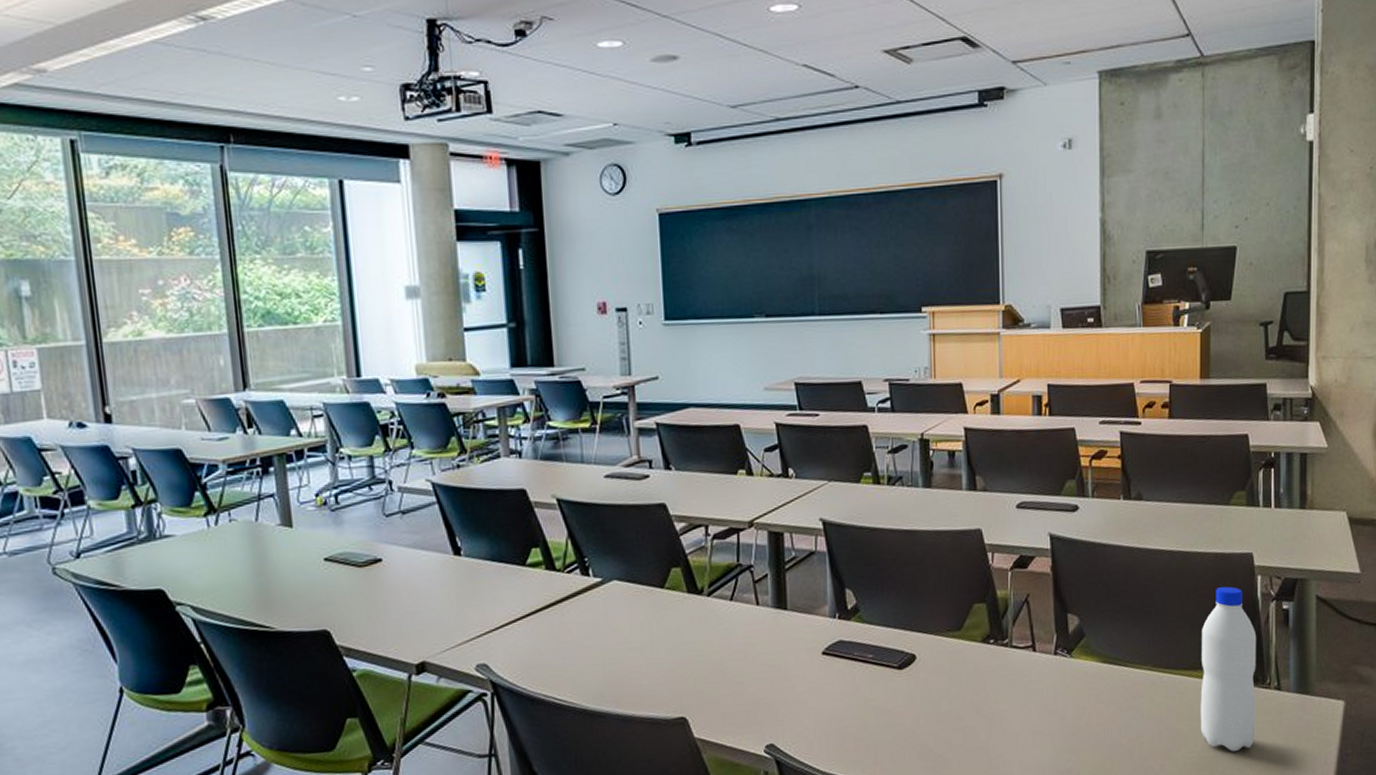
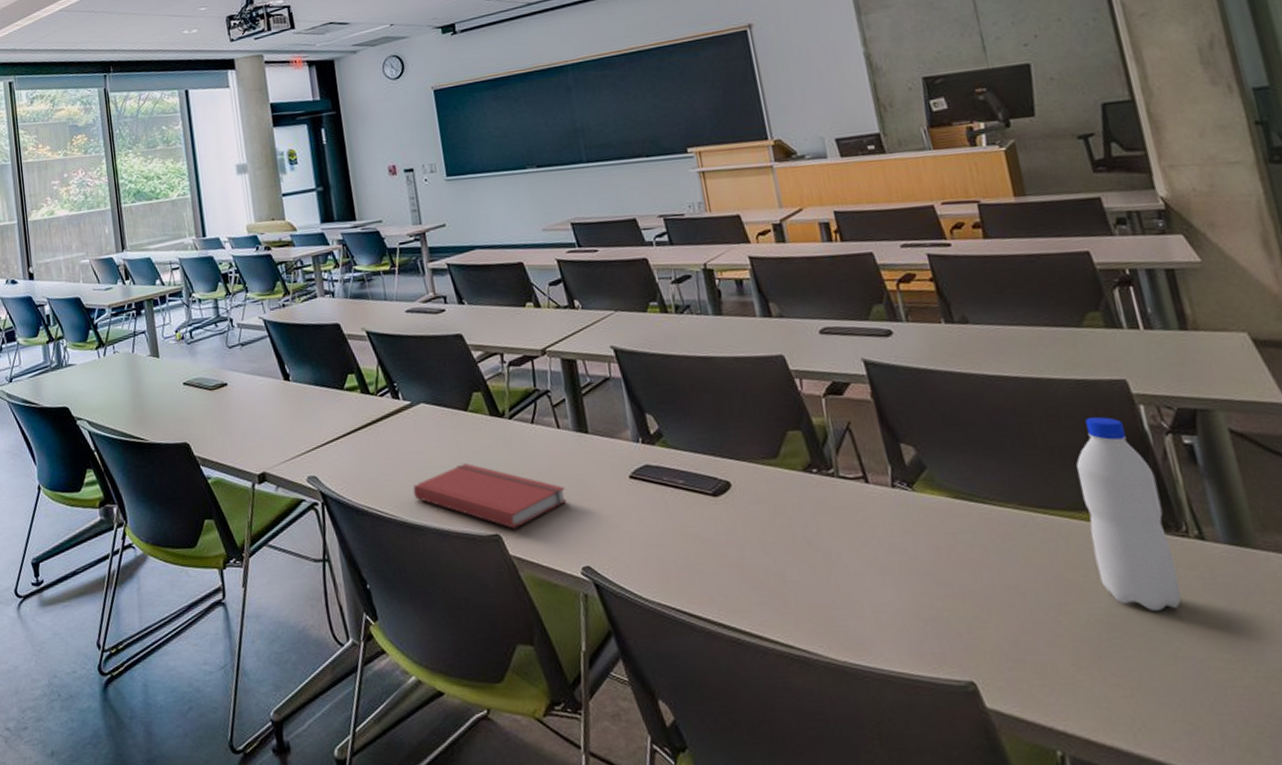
book: none [596,644,758,711] -> present [413,463,566,529]

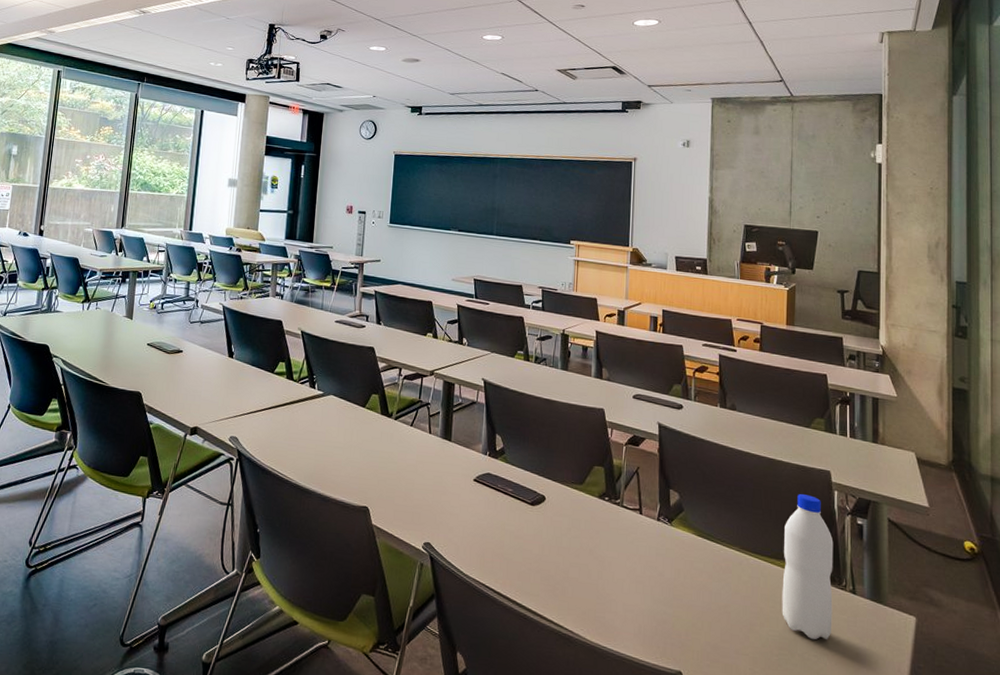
book: present [413,463,566,529] -> none [309,447,425,505]

